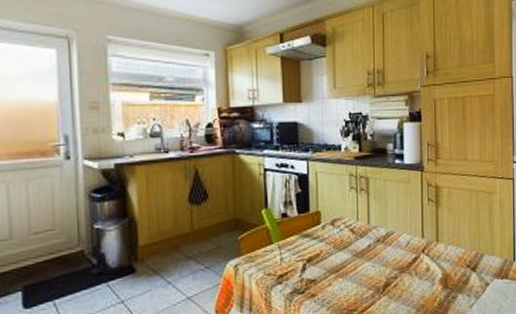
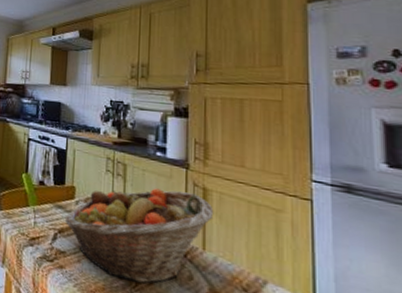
fruit basket: none [313,193,444,290] -> present [66,188,214,284]

